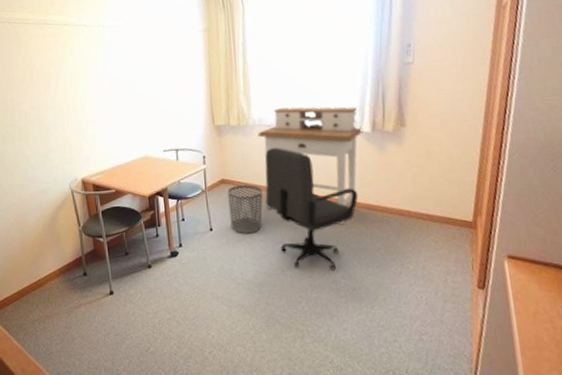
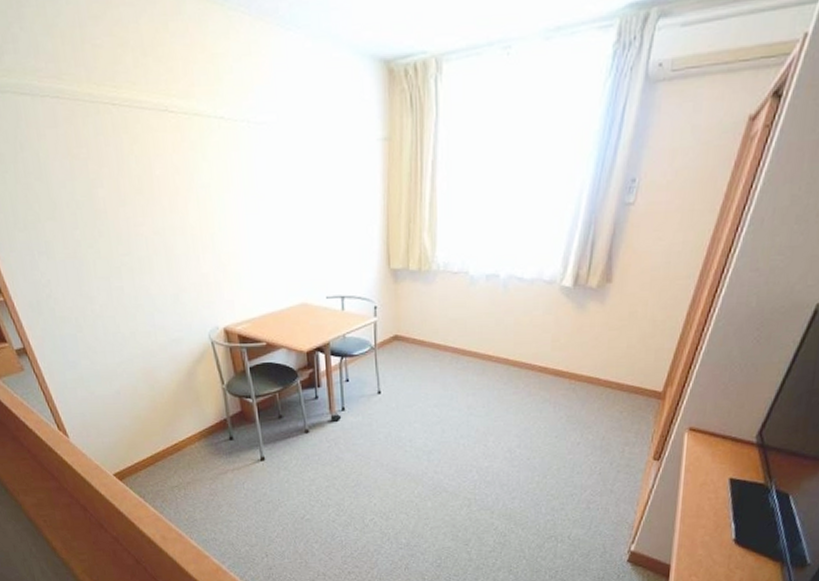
waste bin: present [227,185,263,234] -> none [401,343,441,399]
desk: present [257,106,364,225] -> none [441,250,564,392]
office chair: present [265,147,359,270] -> none [444,299,547,439]

